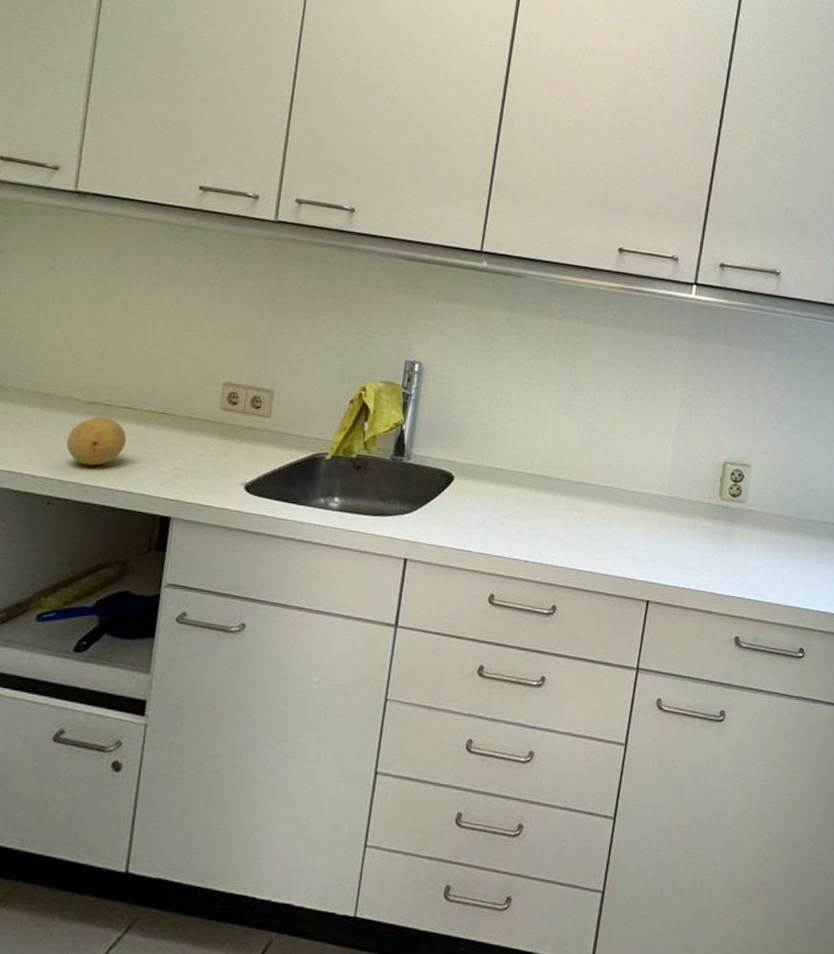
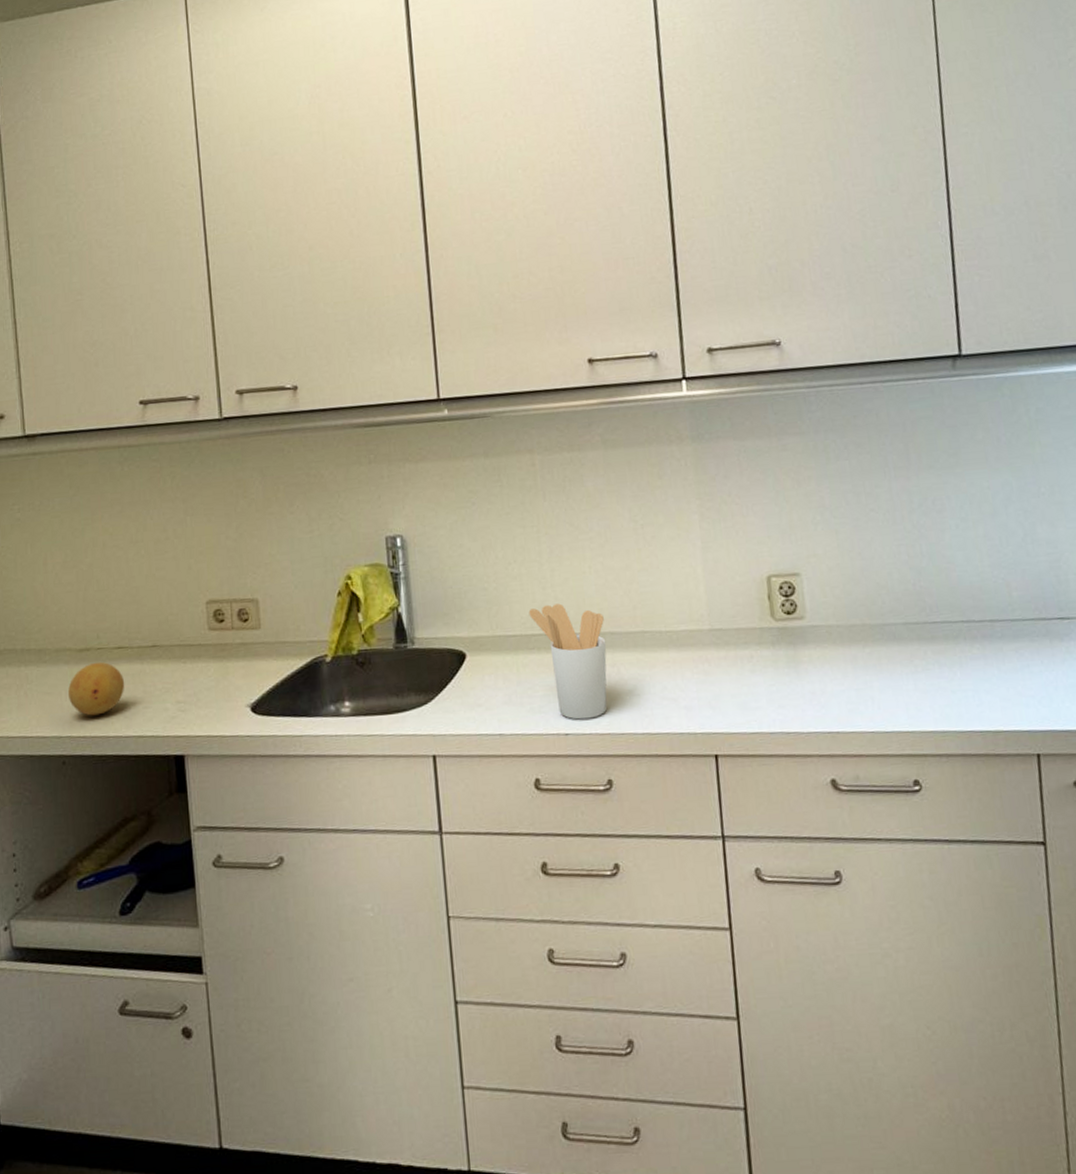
utensil holder: none [517,448,581,552] -> present [528,603,607,720]

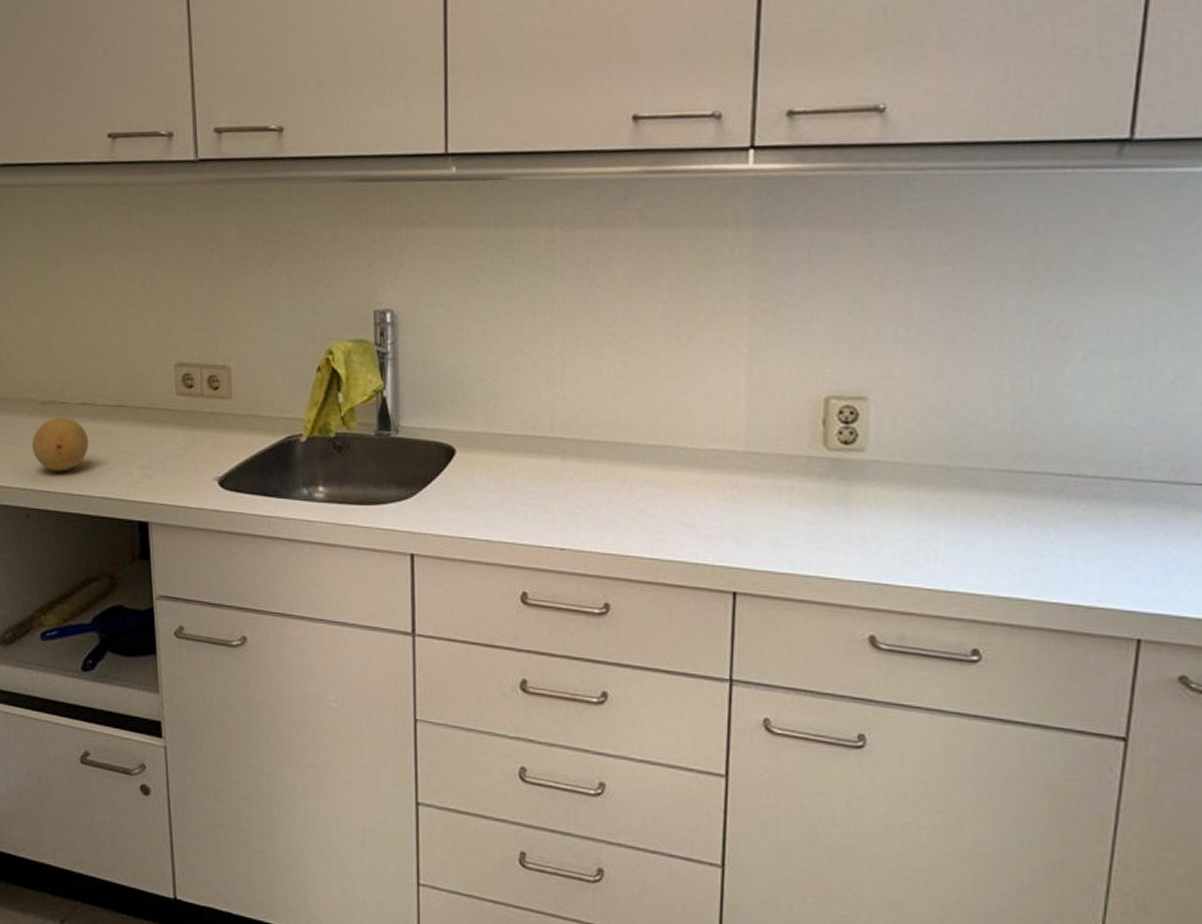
utensil holder: present [528,603,607,720] -> none [531,404,619,536]

